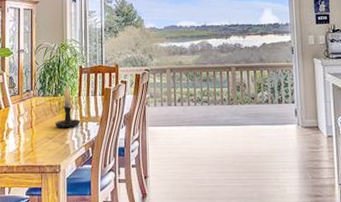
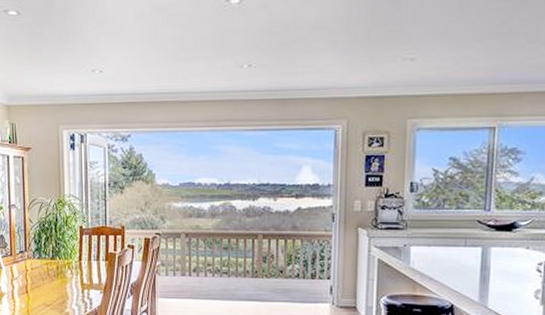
candle holder: present [55,81,80,129] -> none [53,243,81,296]

